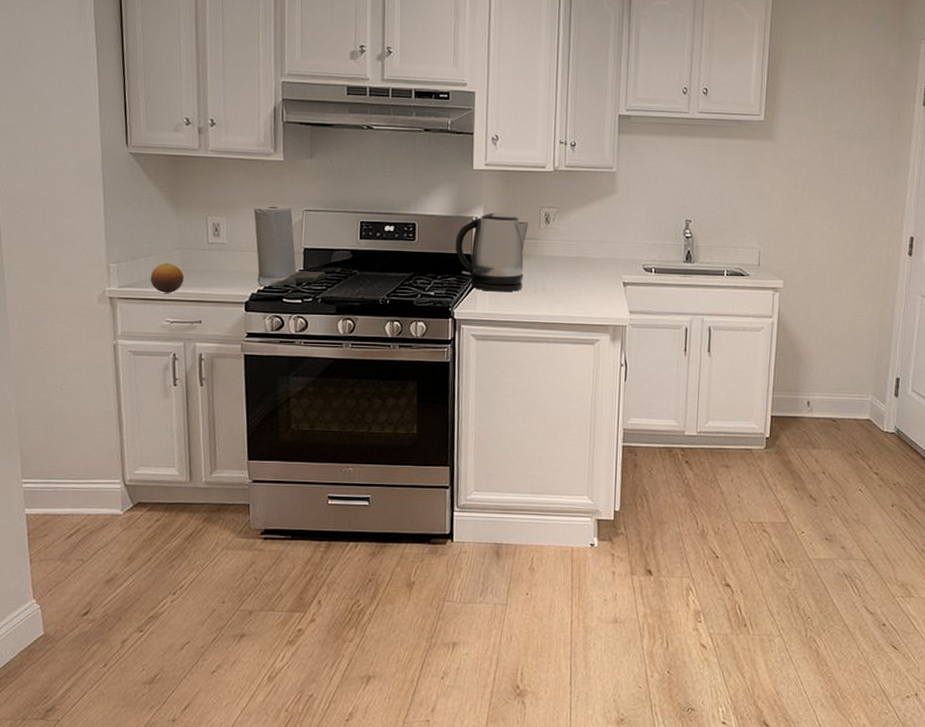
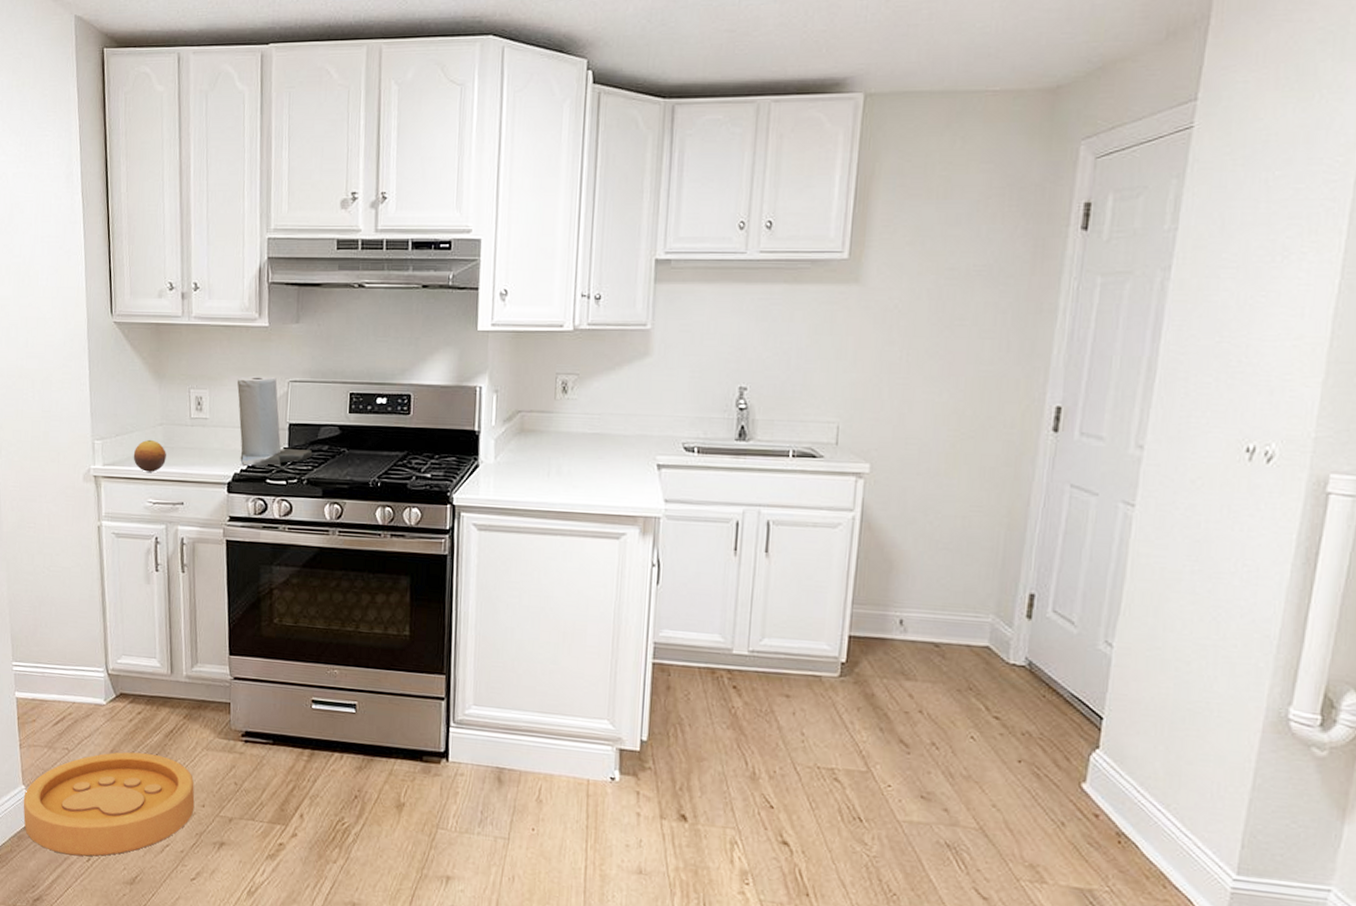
pet bowl: none [34,557,215,663] -> present [23,752,195,857]
kettle: present [455,212,528,292] -> none [455,381,542,475]

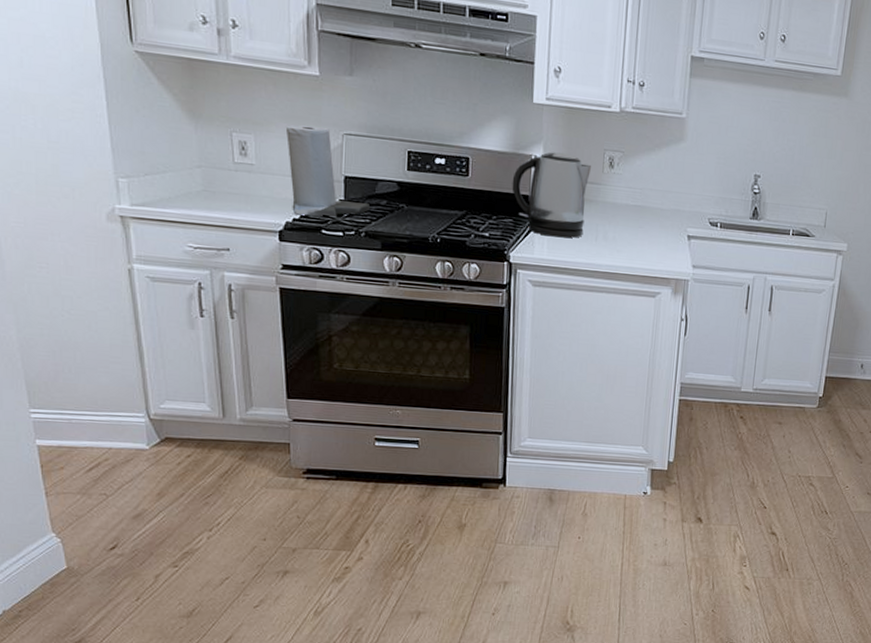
pet bowl: present [23,752,195,857] -> none [54,493,255,597]
fruit: present [133,439,166,472] -> none [167,181,207,216]
kettle: none [455,381,542,475] -> present [512,152,591,238]

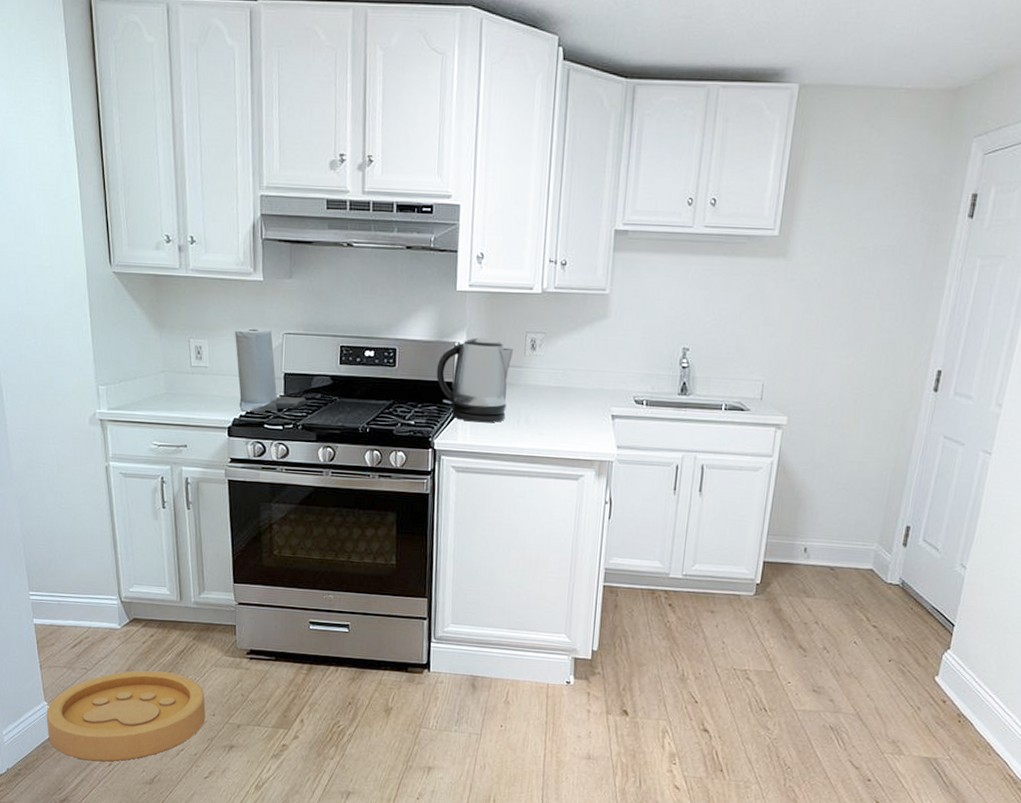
pet bowl: none [54,493,255,597] -> present [46,670,206,762]

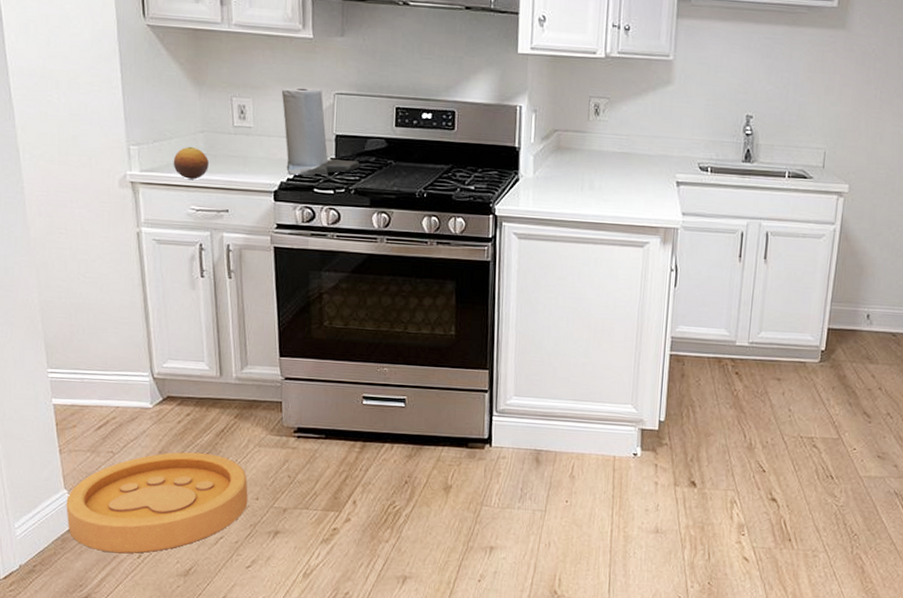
fruit: none [137,385,169,417] -> present [173,146,209,180]
kettle: present [436,338,513,423] -> none [497,101,576,189]

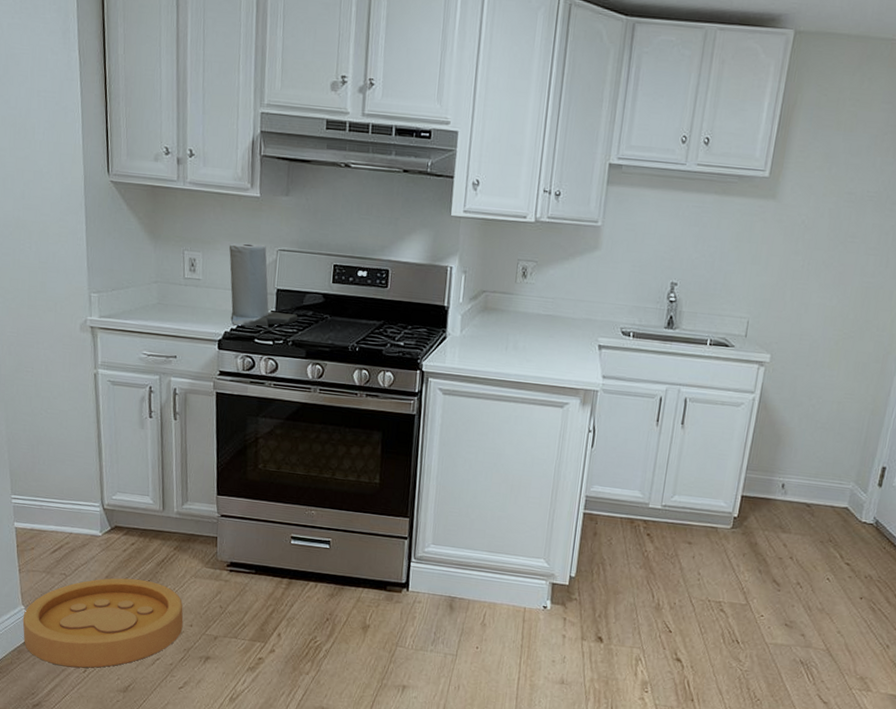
fruit: present [173,146,209,180] -> none [128,295,161,327]

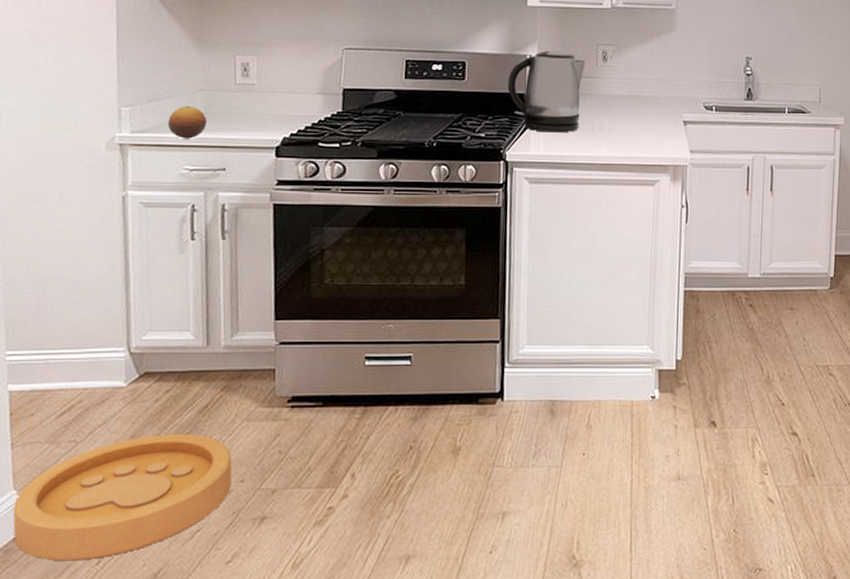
fruit: none [128,295,161,327] -> present [167,105,207,139]
paper towel: present [228,242,298,327] -> none [287,42,368,130]
kettle: none [427,263,504,347] -> present [507,50,585,133]

